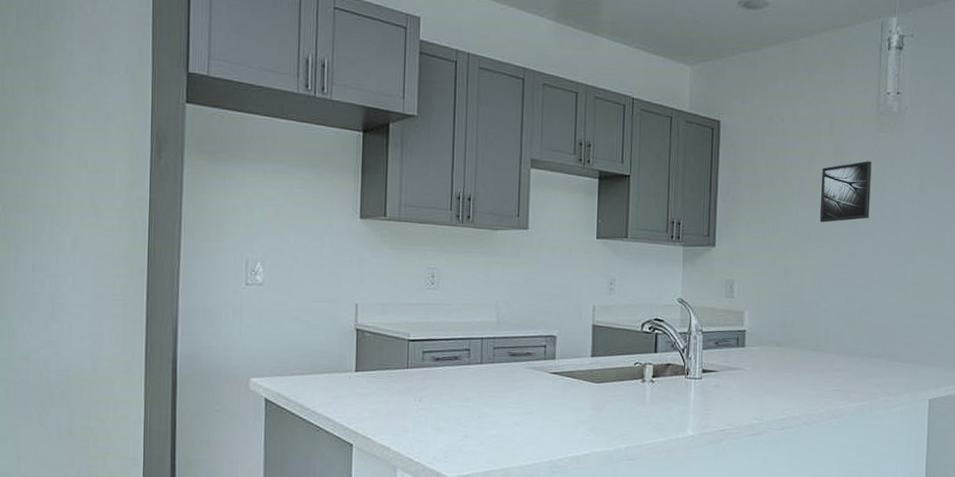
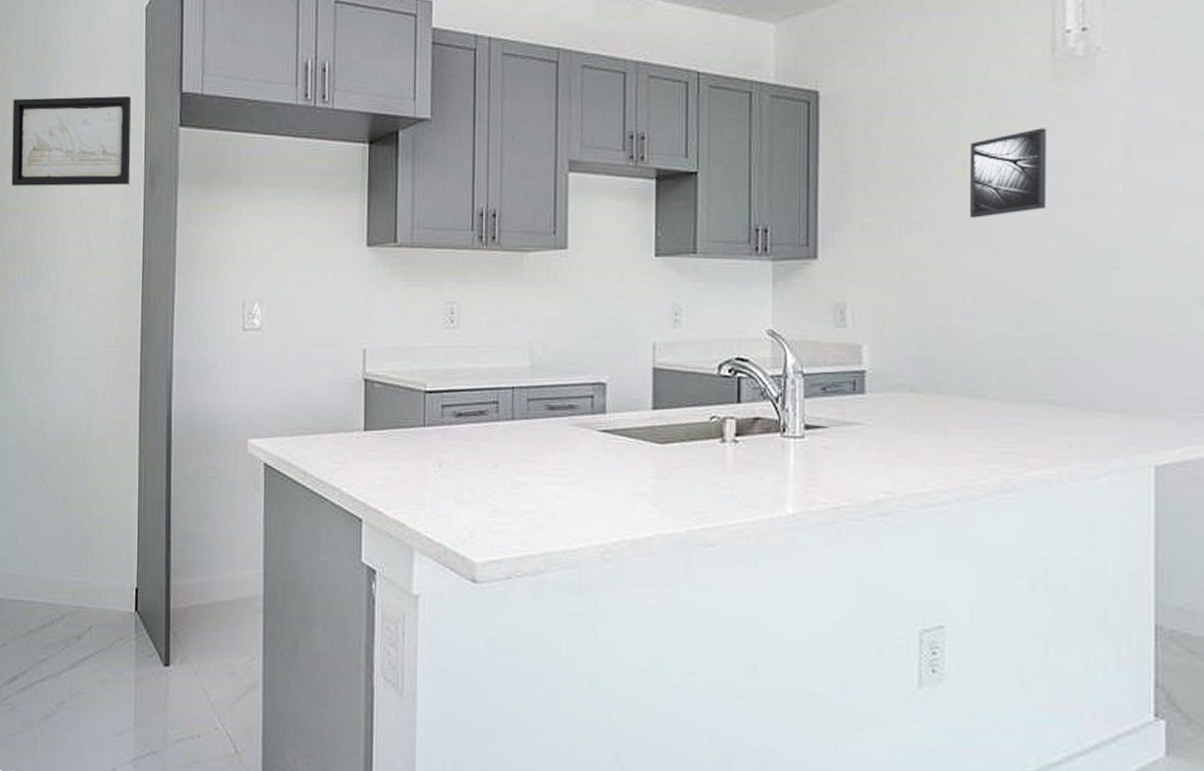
wall art: none [12,62,138,151] -> present [11,96,132,186]

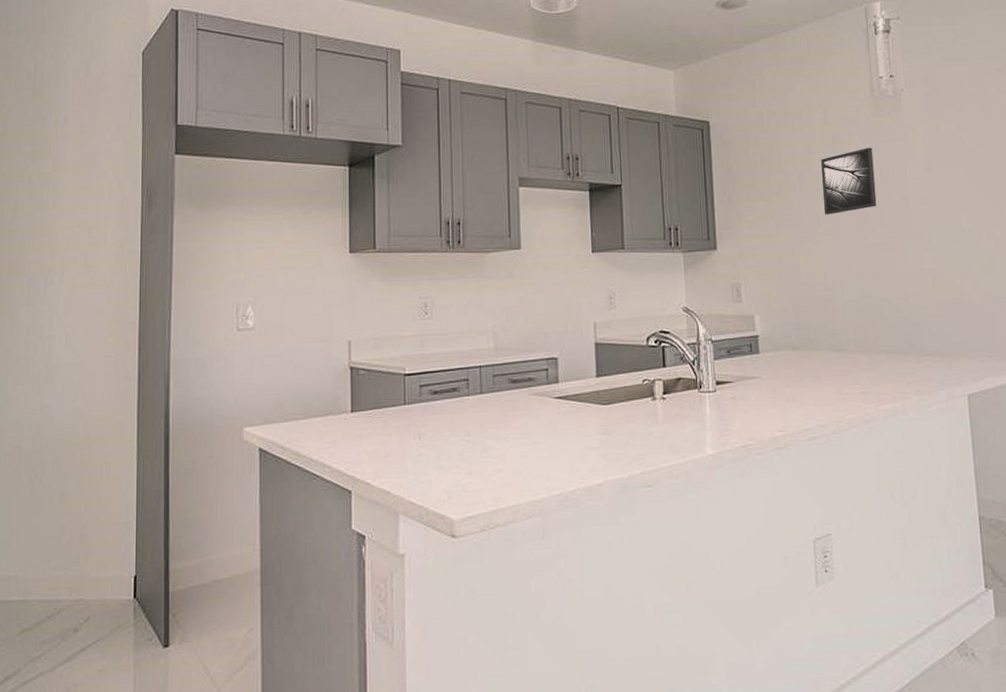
wall art: present [11,96,132,186] -> none [8,128,129,210]

